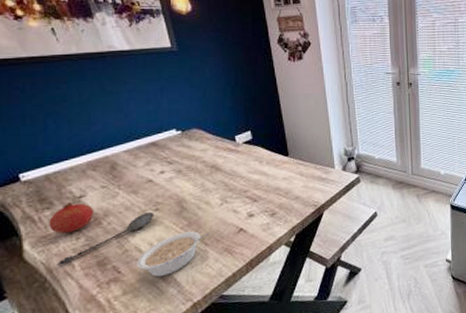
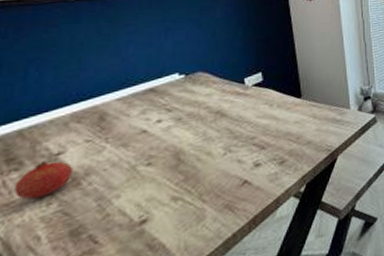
spoon: present [57,211,154,265] -> none [18,166,146,239]
legume: present [137,231,211,277] -> none [119,186,211,245]

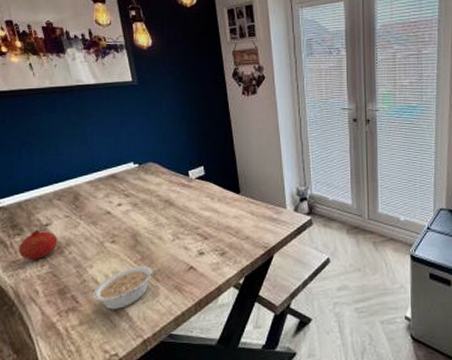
legume: none [119,186,211,245] -> present [93,266,162,310]

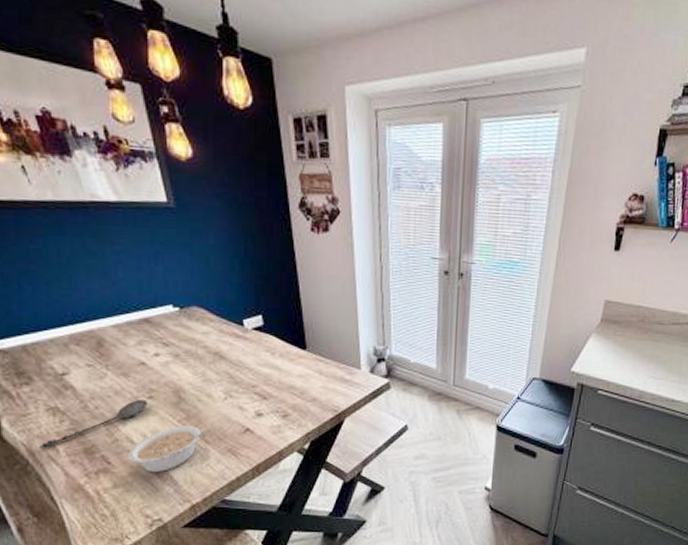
fruit: present [19,229,58,260] -> none [28,378,80,414]
spoon: none [23,243,111,290] -> present [39,398,148,448]

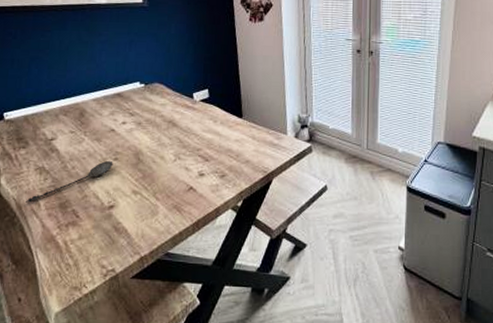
legume: present [128,426,213,473] -> none [93,184,163,226]

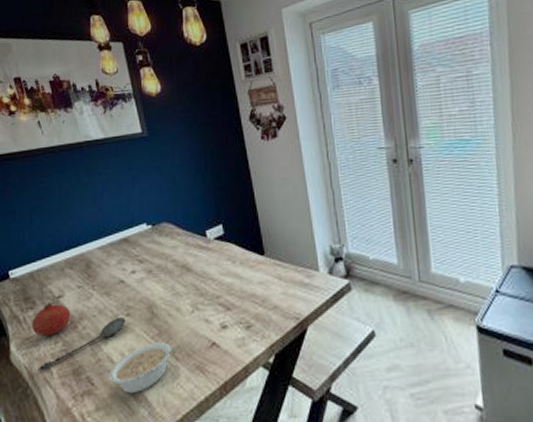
fruit: none [23,143,62,173] -> present [32,301,71,337]
legume: none [93,184,163,226] -> present [109,342,182,394]

